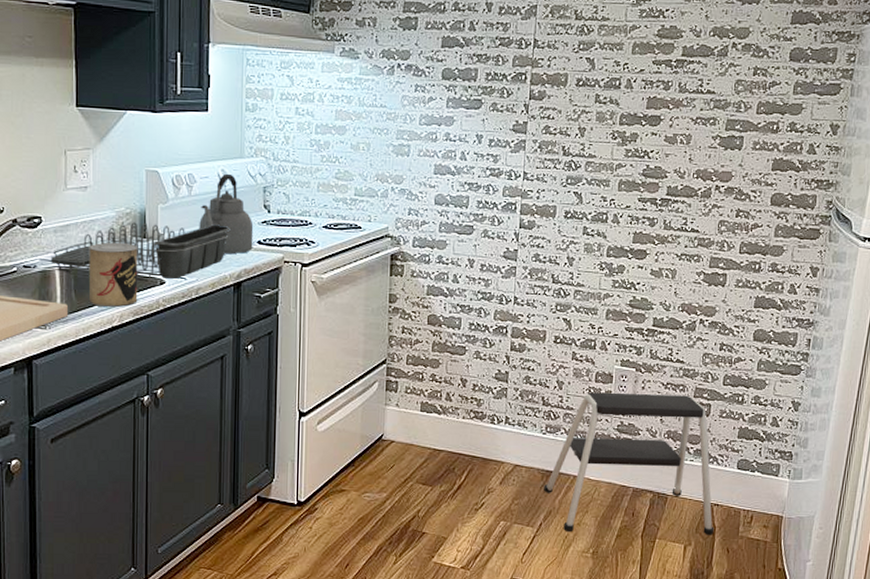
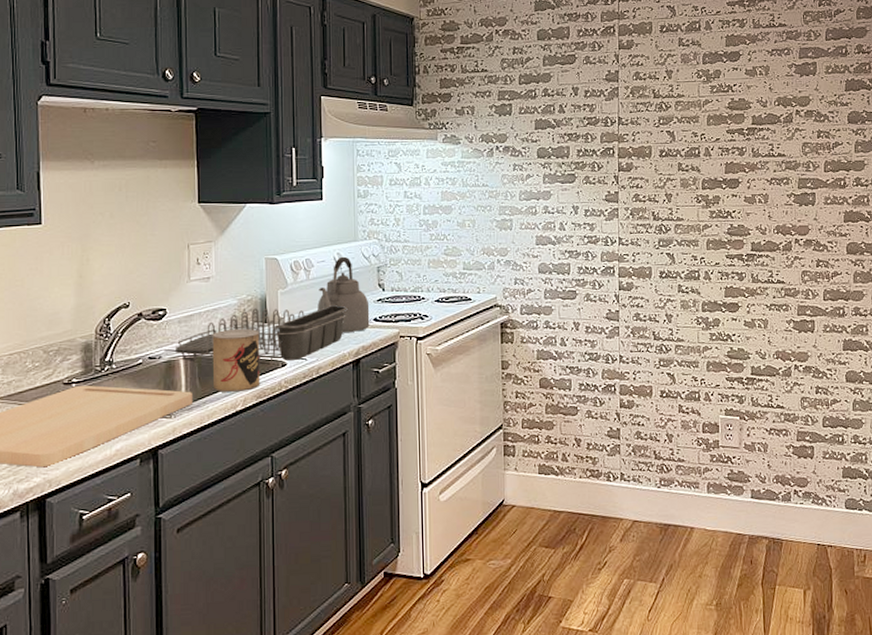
step stool: present [544,392,715,535] -> none [663,439,831,585]

